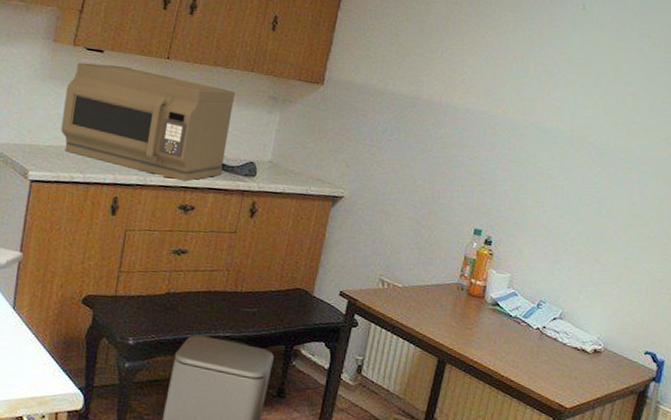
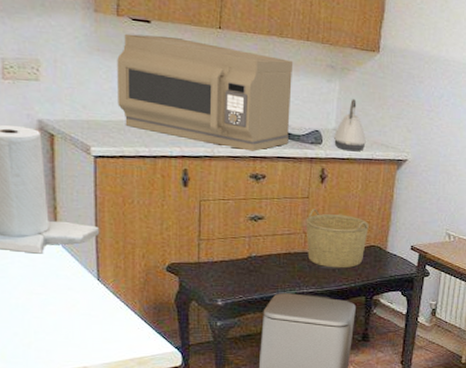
basket: none [228,244,297,312] -> present [305,209,369,268]
kettle: none [267,131,302,186] -> present [333,99,366,152]

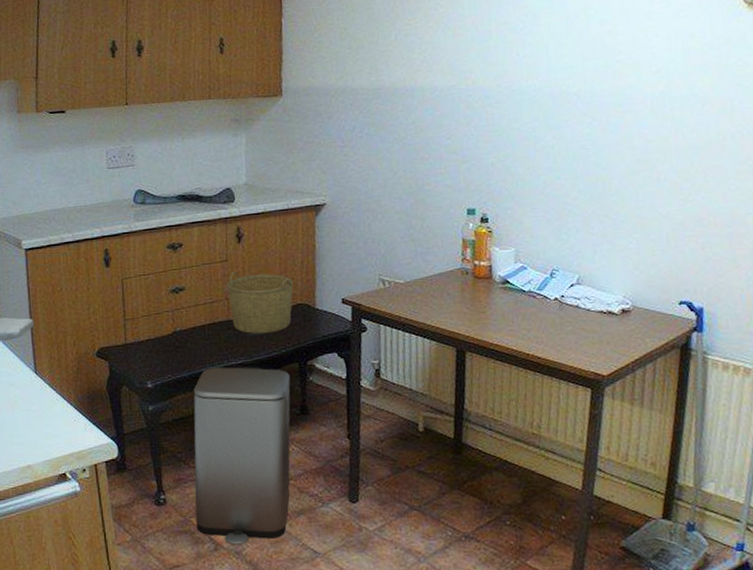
microwave: present [117,33,294,152] -> none [39,121,201,221]
kettle: present [333,99,366,152] -> none [245,149,280,205]

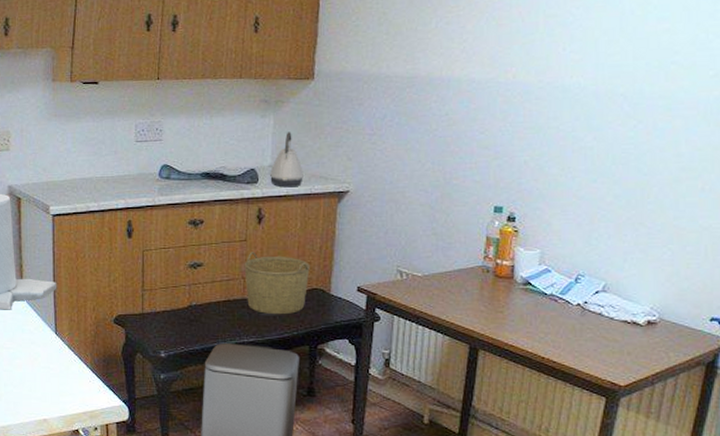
kettle: none [245,149,280,205] -> present [269,132,303,188]

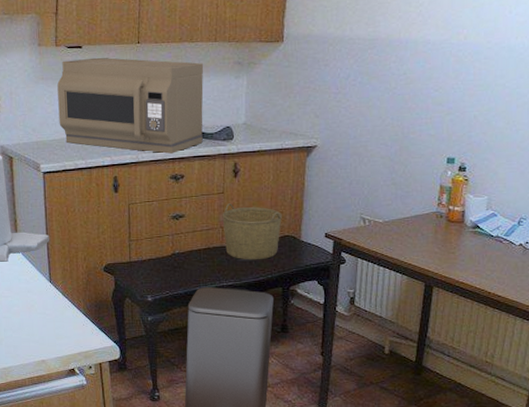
microwave: none [71,94,228,197] -> present [57,57,204,154]
kettle: present [269,132,303,188] -> none [243,91,275,144]

